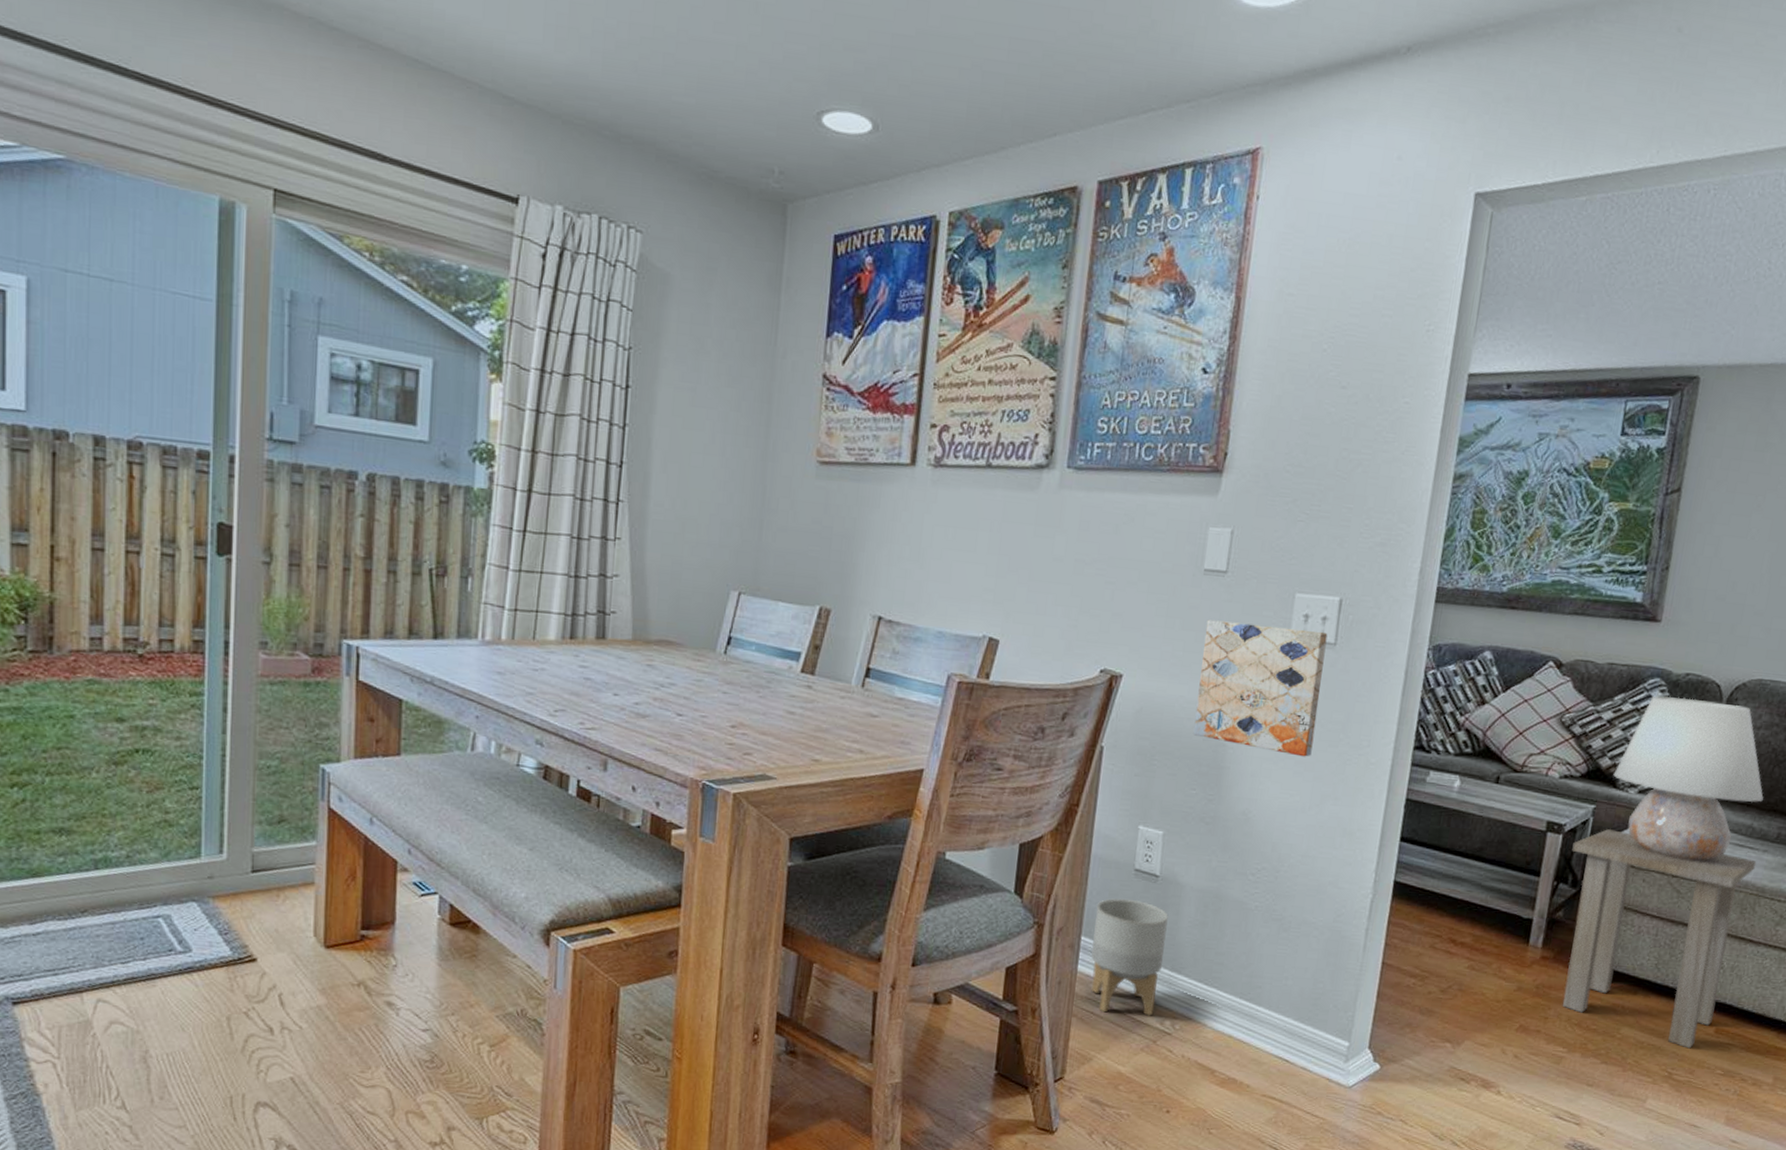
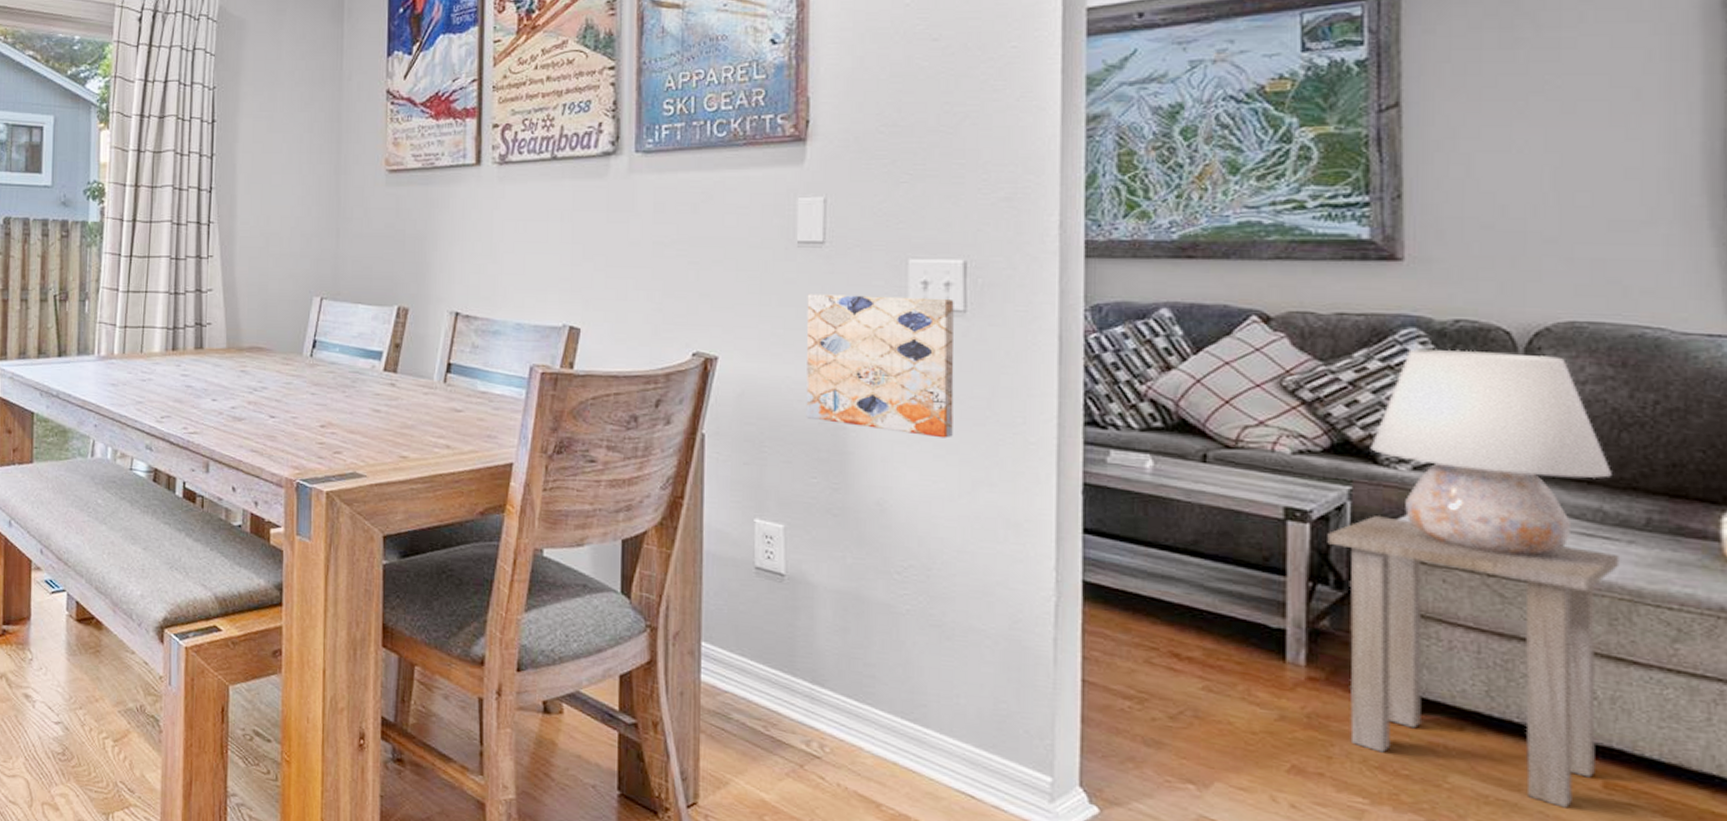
planter: present [1091,898,1168,1016] -> none [714,599,801,736]

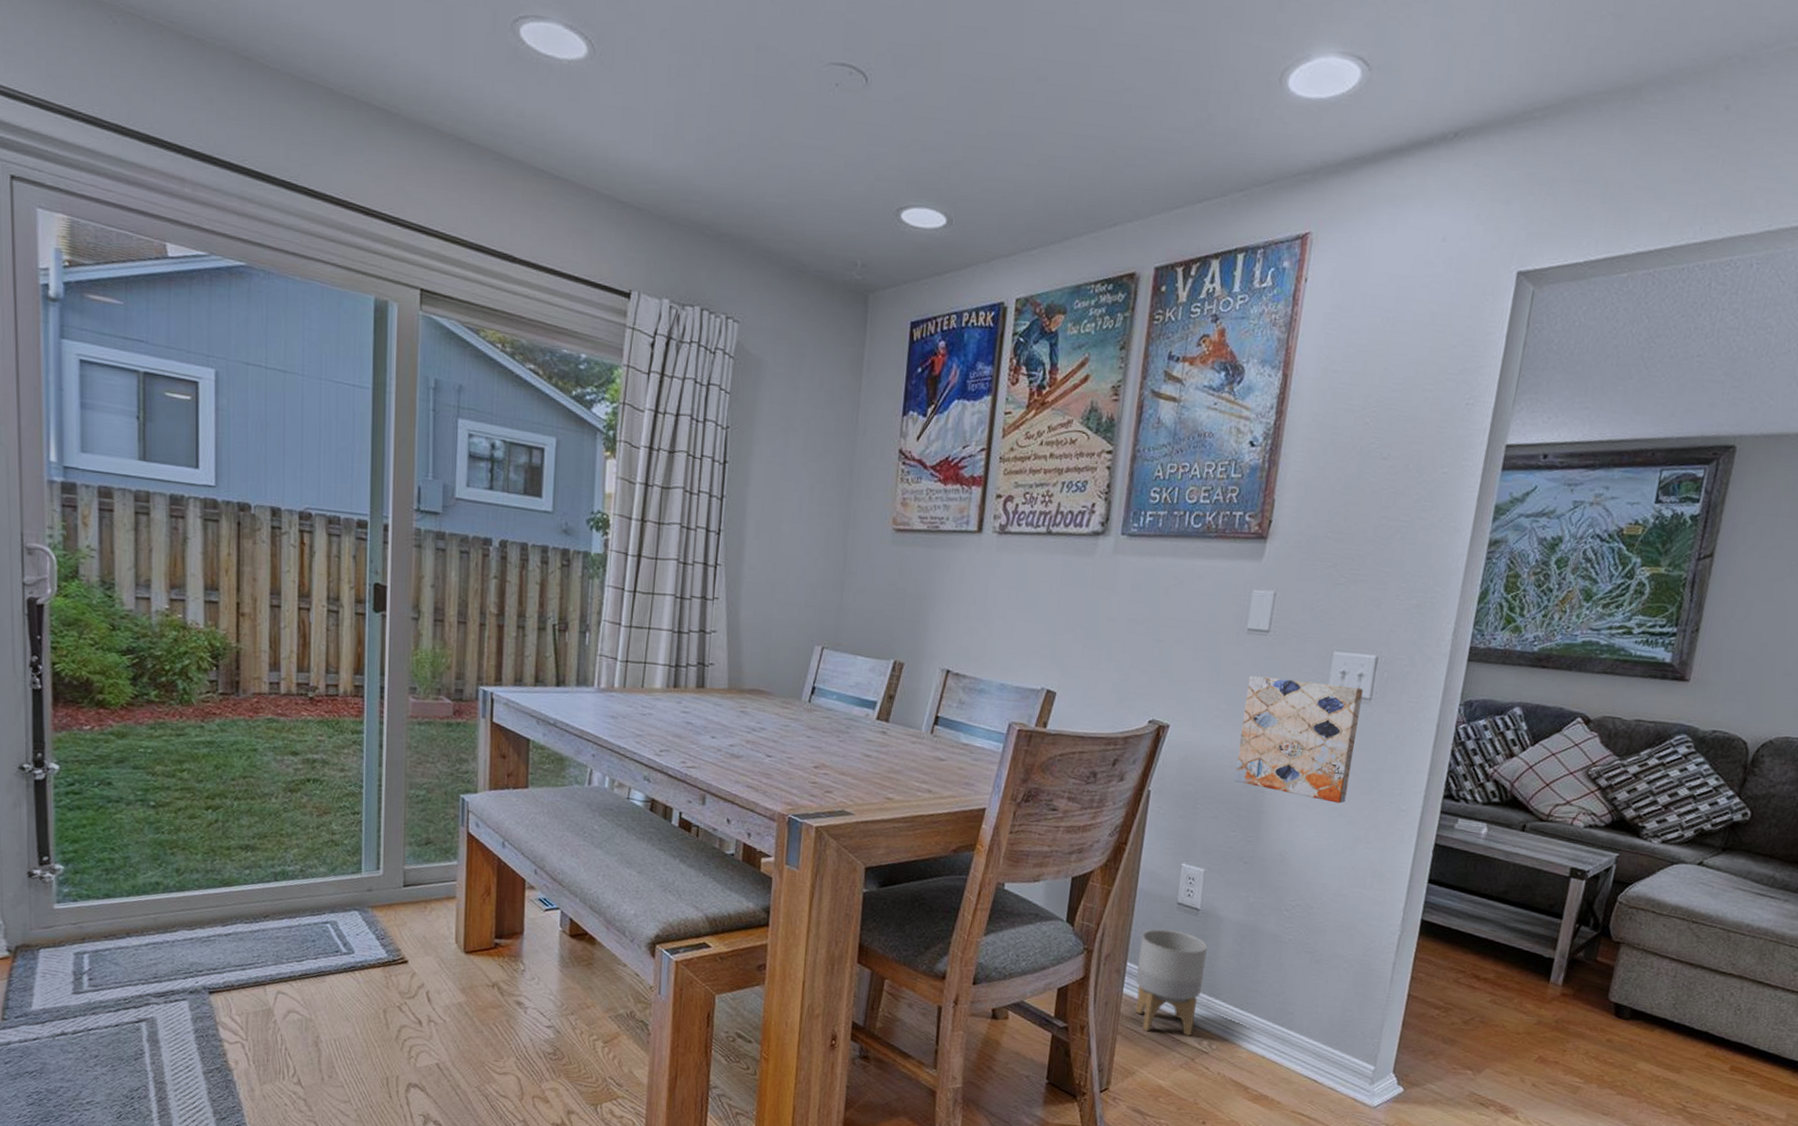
planter: none [714,599,801,736] -> present [1135,929,1208,1036]
side table: present [1327,516,1621,809] -> none [1580,876,1778,1084]
table lamp: present [1370,348,1612,558] -> none [1637,751,1787,910]

